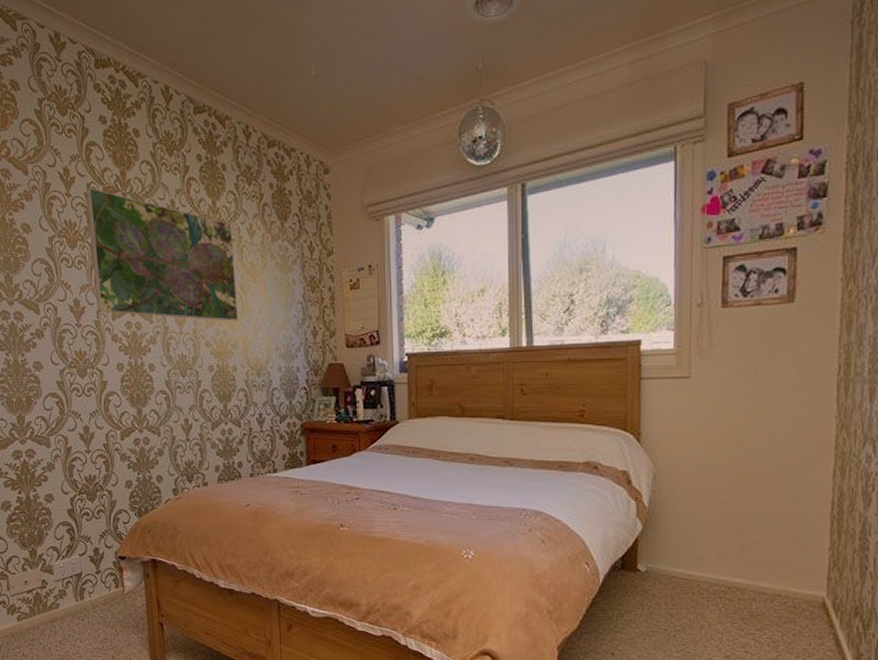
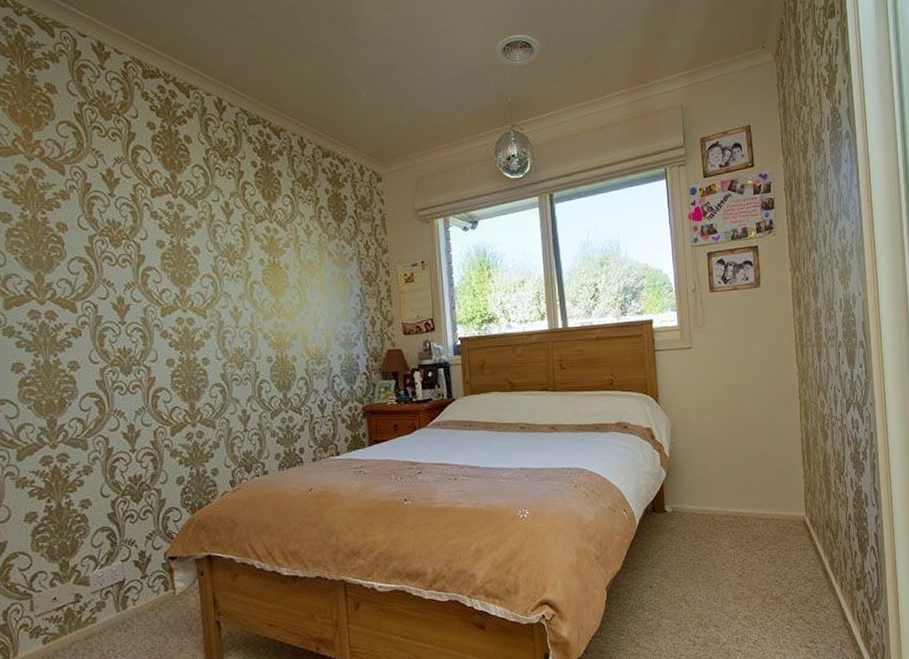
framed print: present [86,187,239,322] -> none [132,188,298,315]

